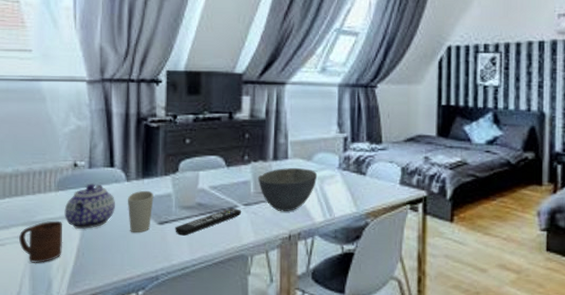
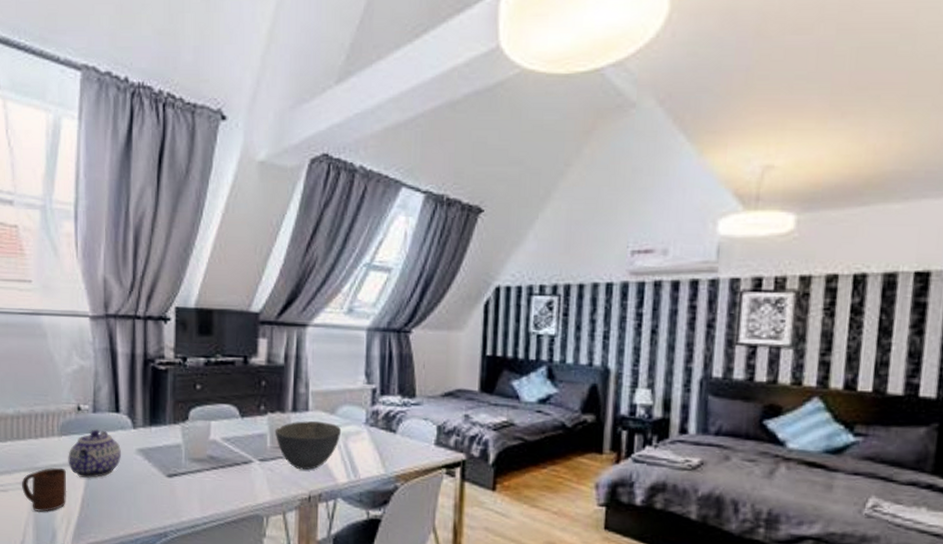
cup: present [127,190,154,233] -> none [133,439,162,486]
remote control: present [175,207,242,236] -> none [184,462,257,491]

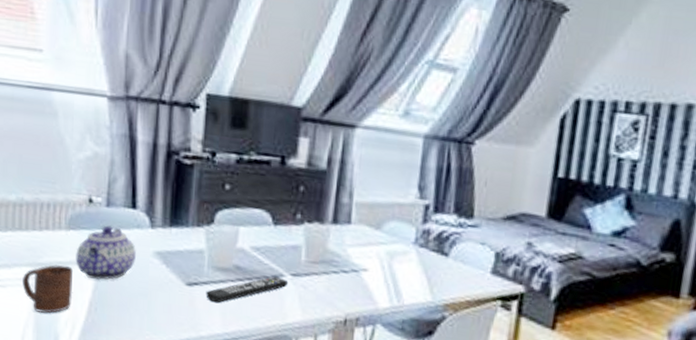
remote control: none [184,462,257,491] -> present [206,276,289,303]
bowl: present [274,421,342,470] -> none [311,234,387,290]

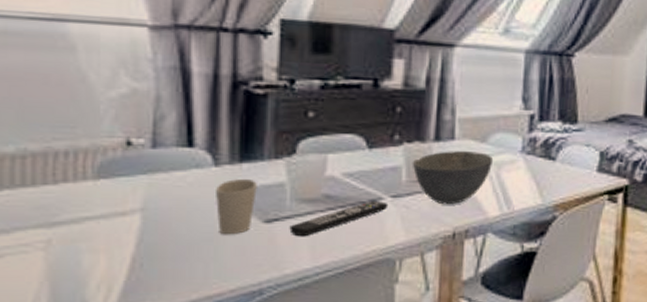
cup: present [22,264,73,314] -> none [29,220,107,280]
teapot: present [75,225,136,280] -> none [109,169,195,231]
cup: none [150,241,182,293] -> present [214,178,257,235]
bowl: none [311,234,387,290] -> present [412,150,494,205]

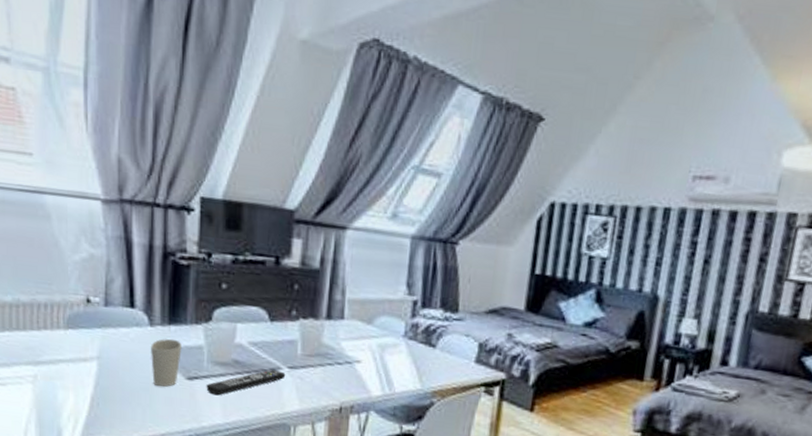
bowl: present [412,150,494,205] -> none [306,329,378,381]

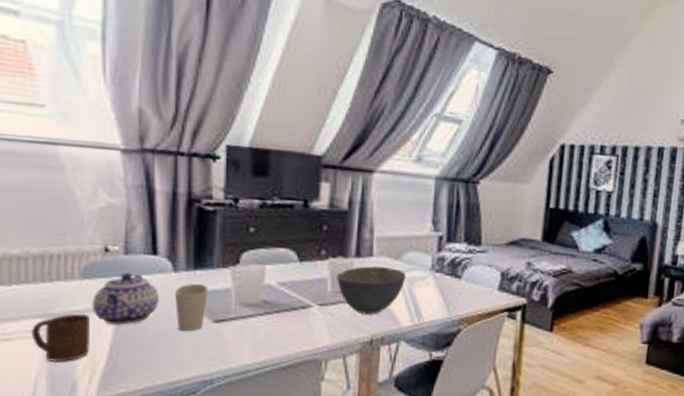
cup: none [22,362,75,410] -> present [32,313,91,362]
teapot: none [75,324,136,376] -> present [92,272,159,325]
remote control: present [206,369,286,396] -> none [234,307,316,336]
bowl: none [306,329,378,381] -> present [336,266,407,315]

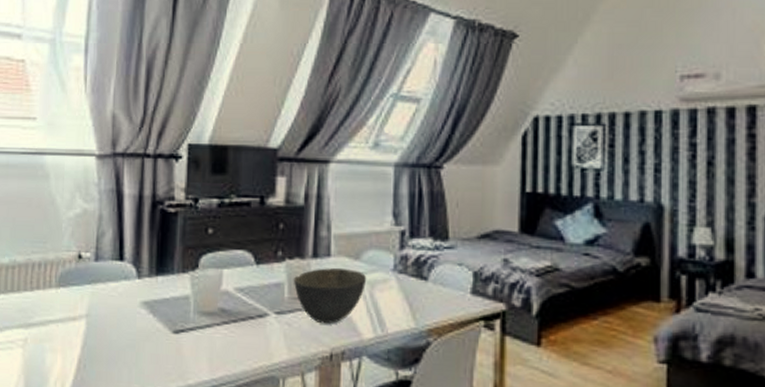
cup: present [32,313,91,362] -> none [13,323,63,375]
teapot: present [92,272,159,325] -> none [65,280,124,335]
cup: present [174,283,208,332] -> none [137,290,169,343]

